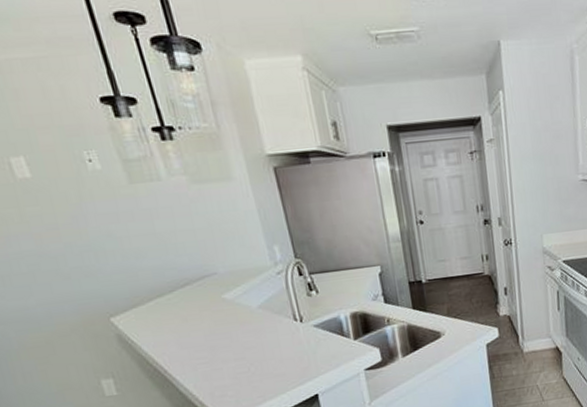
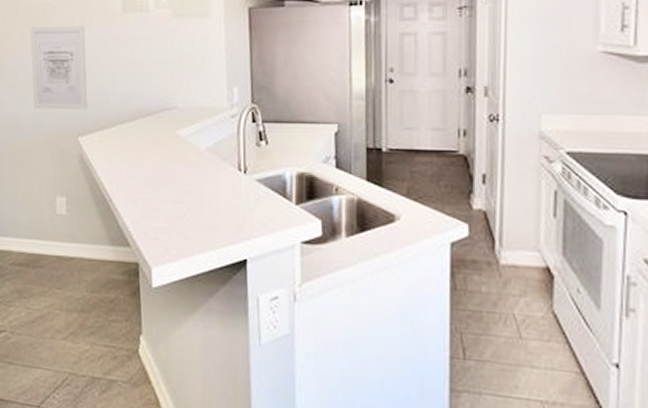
wall art: none [10,202,113,298] -> present [30,26,88,110]

